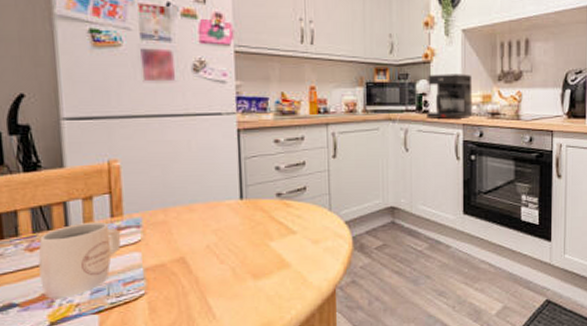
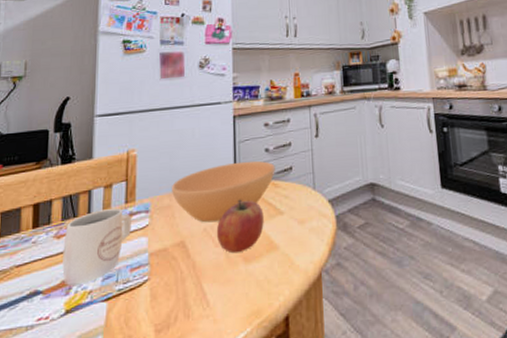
soup bowl: none [165,178,287,240] -> present [171,160,275,223]
apple: none [220,217,275,270] -> present [216,199,264,254]
coffee maker: present [427,74,473,120] -> none [396,51,441,95]

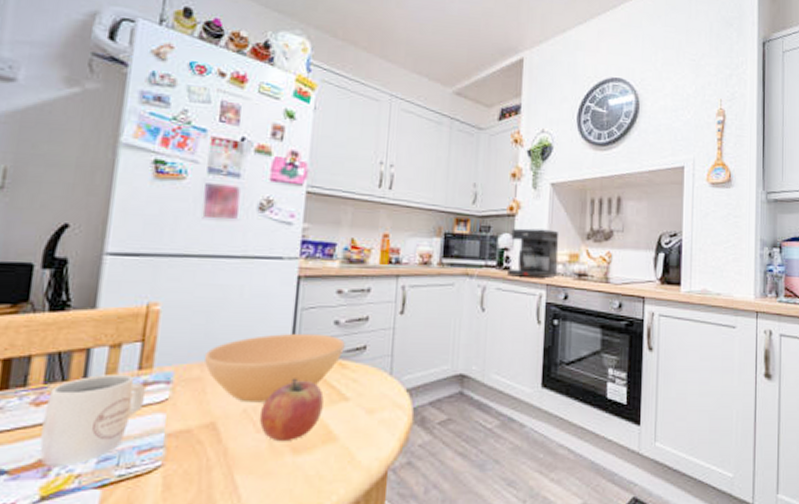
coffee maker: none [396,51,441,95] -> present [507,228,559,279]

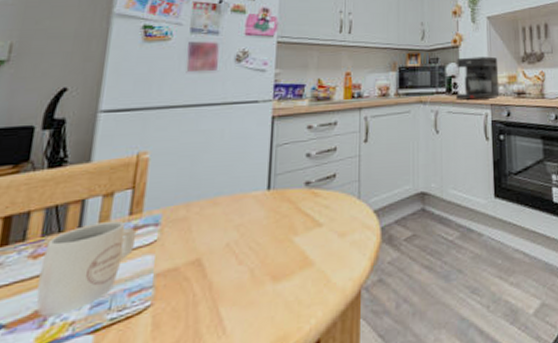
soup bowl: present [203,333,345,403] -> none [189,166,317,237]
apple: present [259,378,324,442] -> none [240,209,299,272]

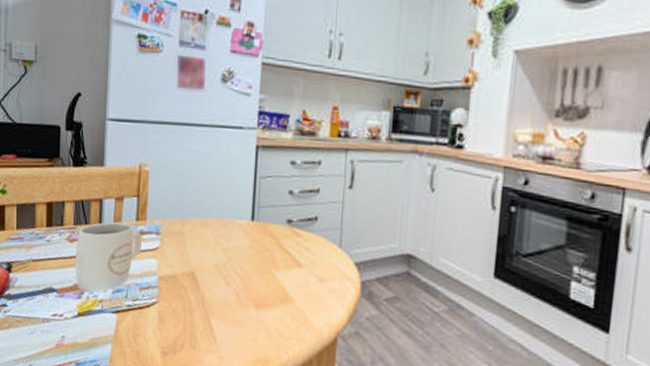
coffee maker: present [456,56,500,100] -> none [460,102,522,160]

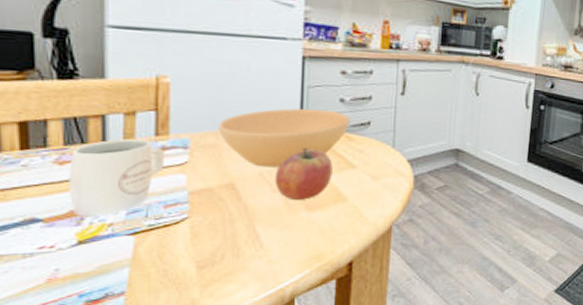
soup bowl: none [183,199,298,260] -> present [217,108,350,168]
apple: none [228,240,281,297] -> present [274,147,333,201]

